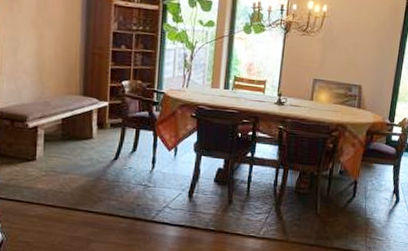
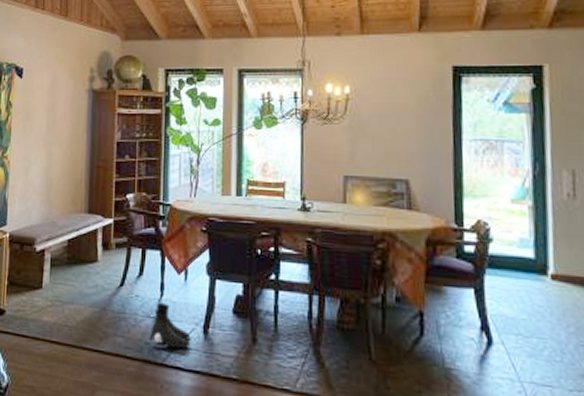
boots: none [140,173,177,210] -> present [149,302,190,350]

